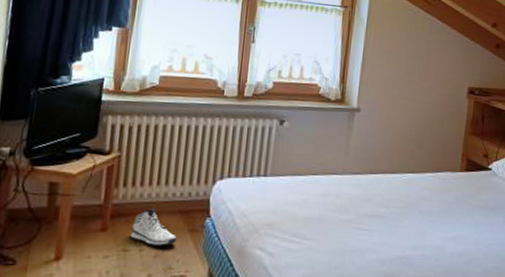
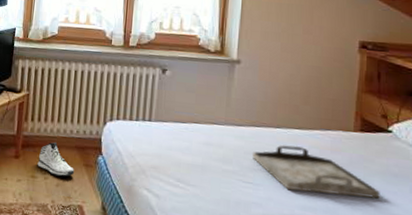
serving tray: none [368,189,480,233] -> present [251,145,380,199]

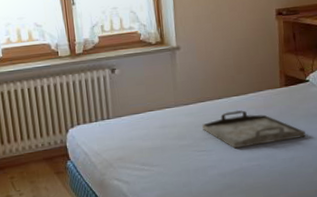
sneaker: present [37,142,74,177] -> none [9,160,47,190]

